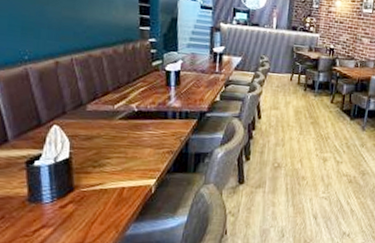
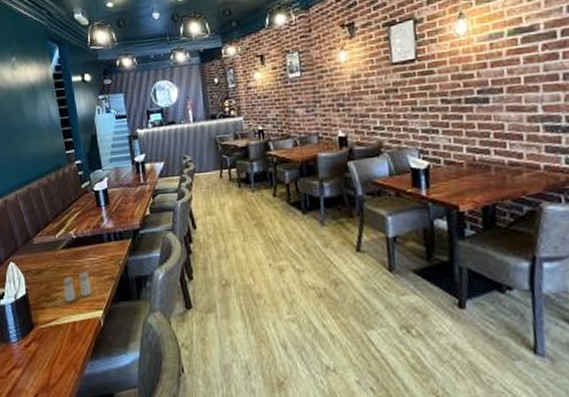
salt and pepper shaker: none [114,143,147,170] -> present [63,271,92,302]

